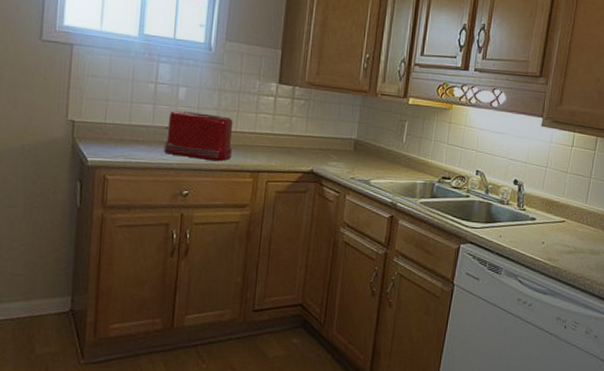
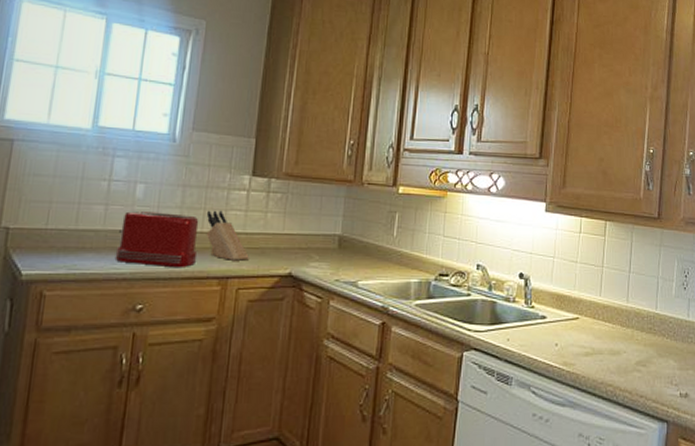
knife block: none [239,112,277,158] -> present [206,210,249,261]

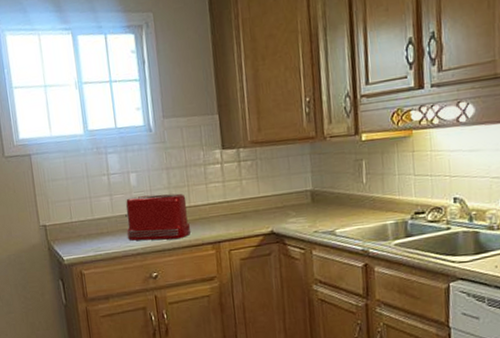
knife block: present [206,210,249,261] -> none [190,185,234,227]

